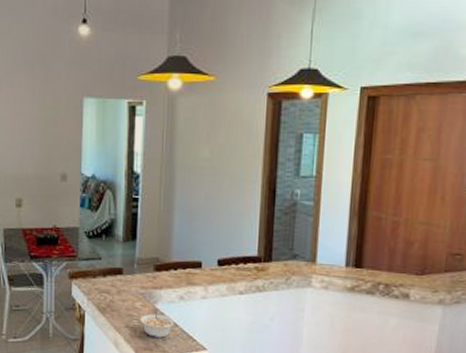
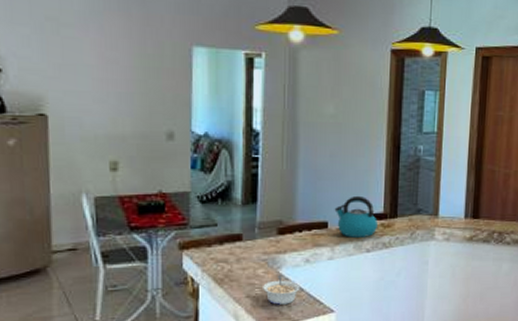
kettle: none [208,237,251,280] -> present [334,195,378,238]

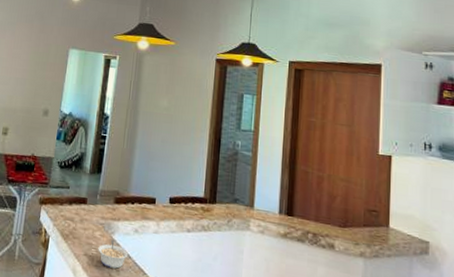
kettle: present [334,195,378,238] -> none [162,178,198,218]

